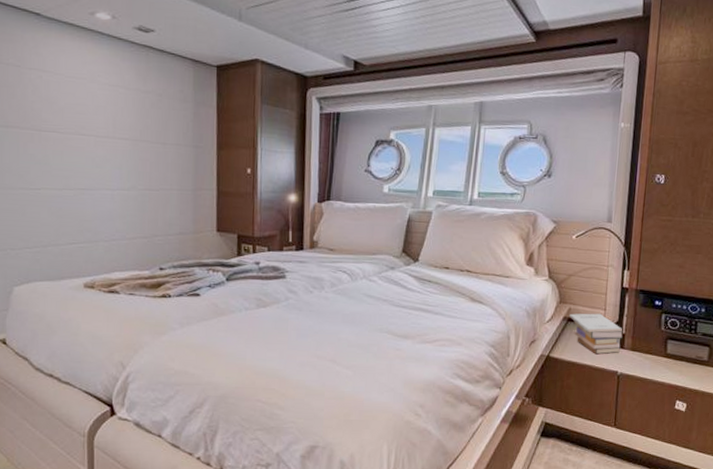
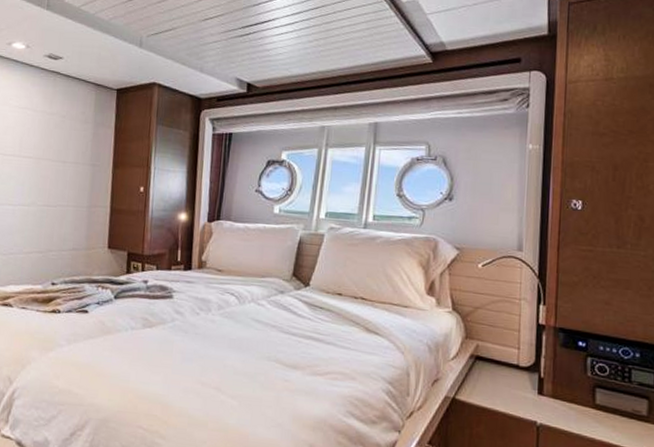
books: present [569,313,623,355] -> none [477,351,541,401]

